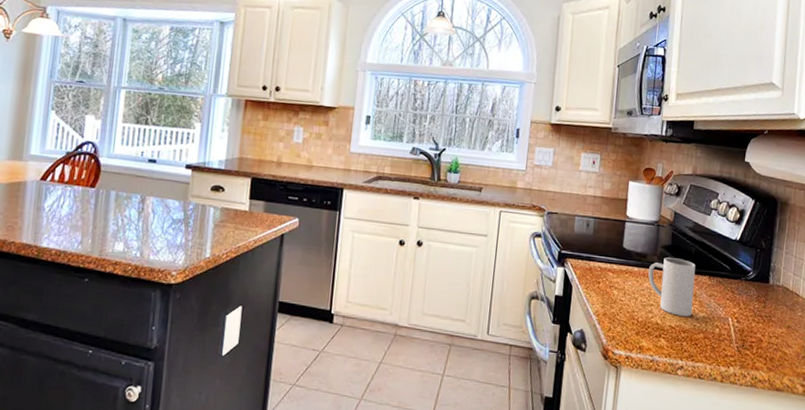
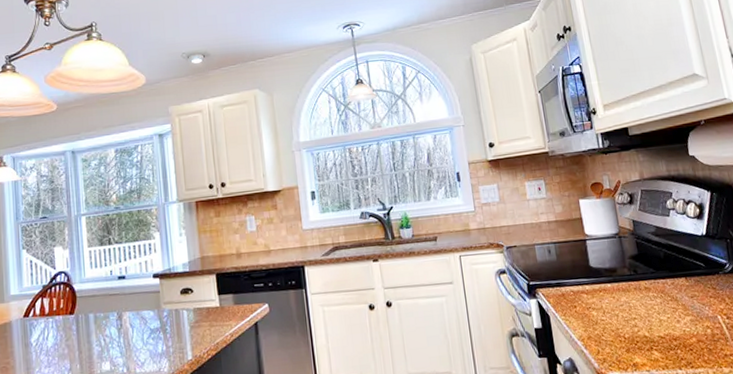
mug: present [648,257,696,317] -> none [621,265,678,325]

